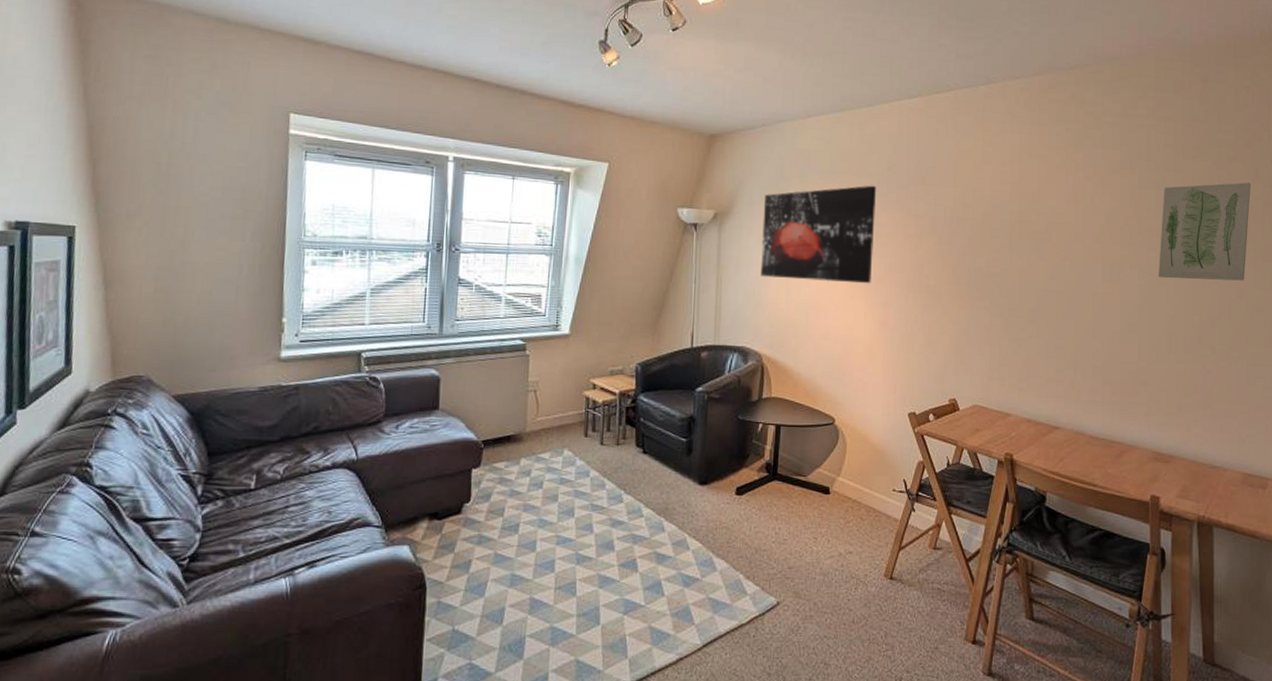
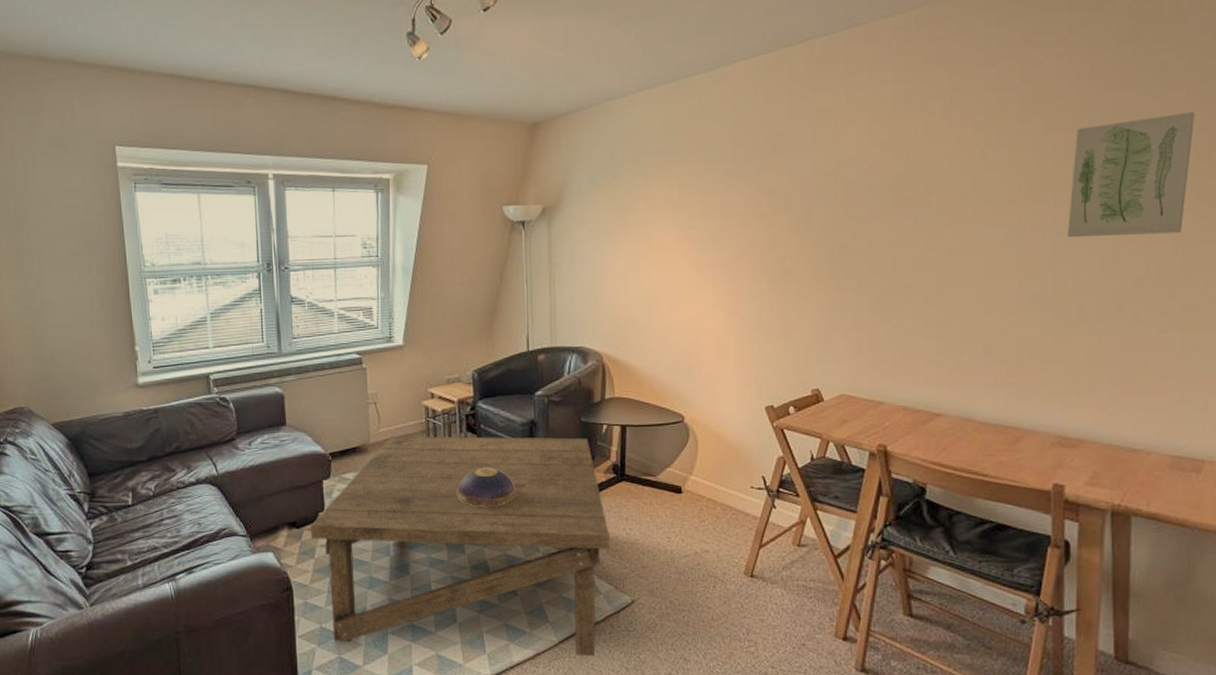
coffee table: none [453,426,759,662] -> present [311,436,610,657]
decorative bowl: none [611,461,670,502] -> present [457,467,515,507]
wall art: present [761,185,876,284] -> none [595,161,721,273]

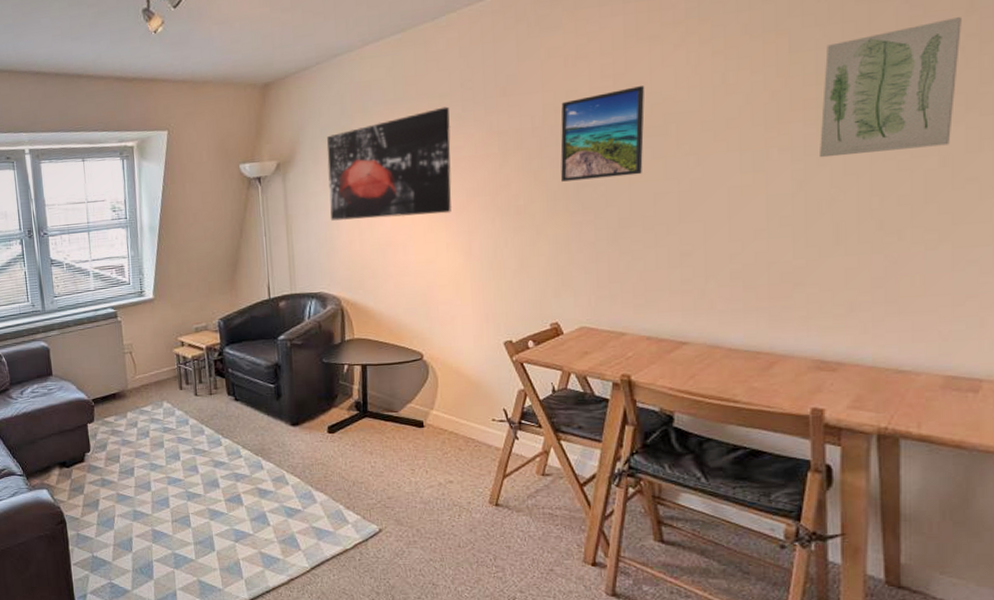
coffee table: present [311,436,610,657] -> none [79,378,356,582]
decorative bowl: present [457,467,515,507] -> none [209,408,264,444]
wall art: none [595,161,721,273] -> present [326,106,452,221]
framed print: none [826,155,910,246] -> present [560,86,645,182]

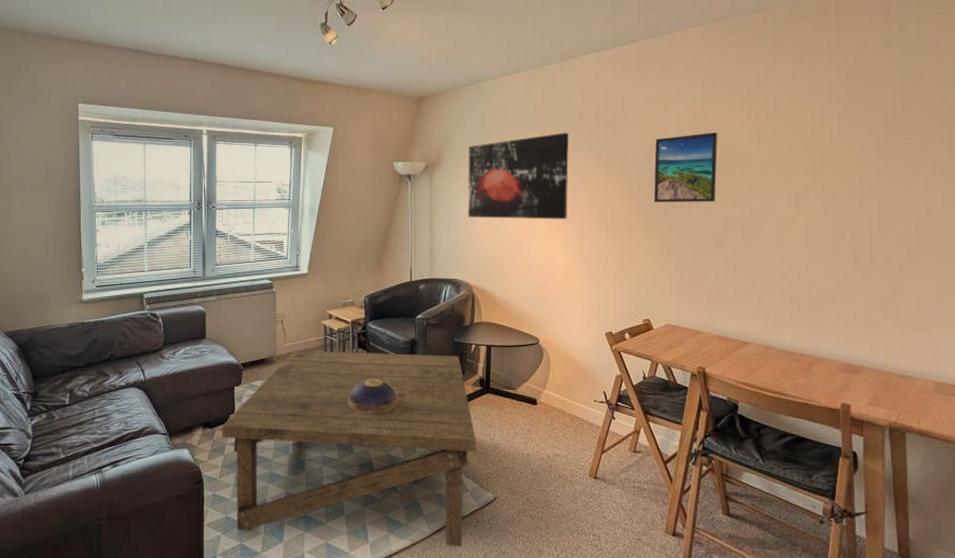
coffee table: none [79,378,356,582] -> present [222,350,476,547]
decorative bowl: none [209,408,264,444] -> present [348,379,397,413]
wall art: present [820,17,961,158] -> none [843,108,937,202]

